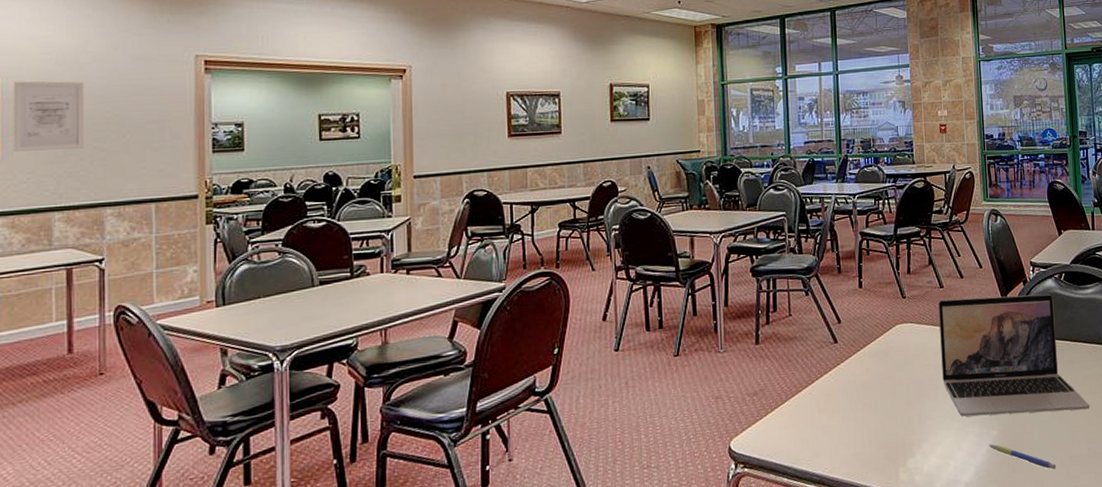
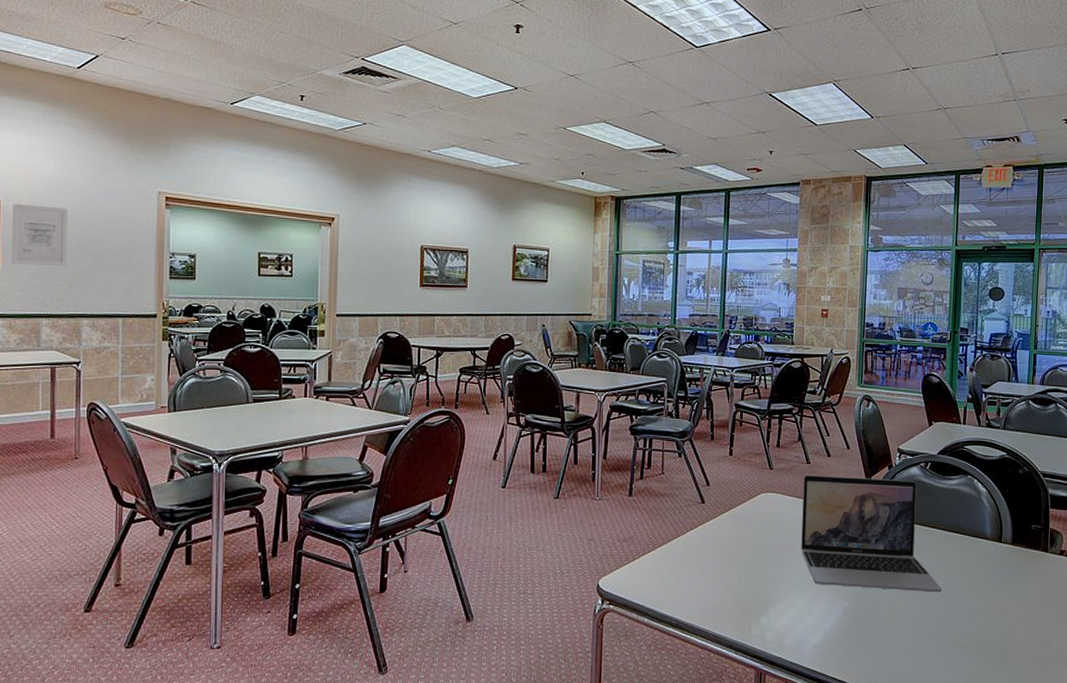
pen: present [989,444,1057,470] -> none [839,612,903,644]

